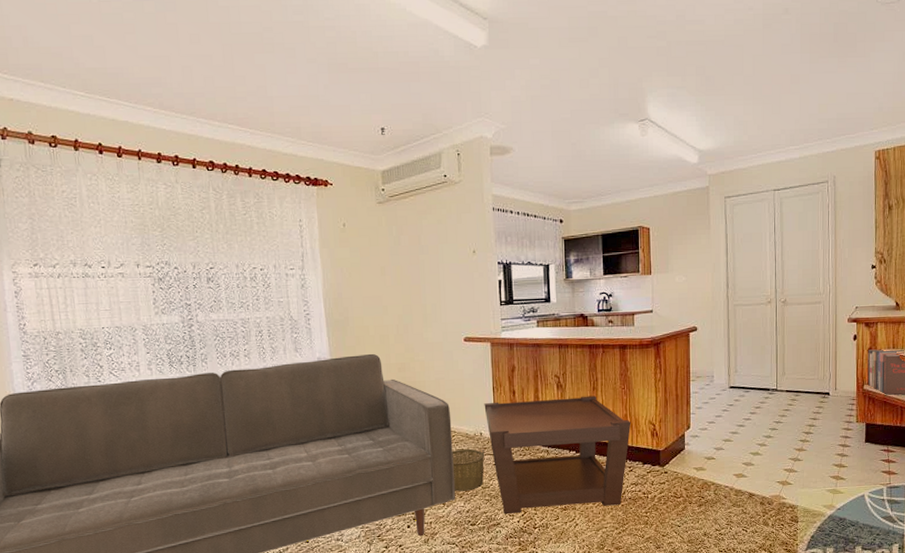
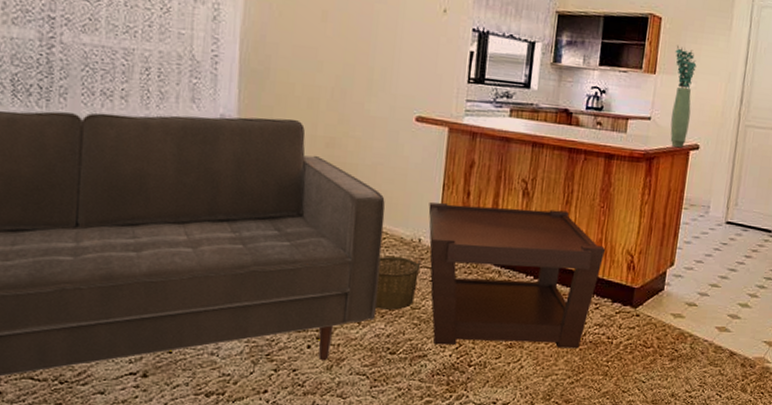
vase: none [665,248,685,332] -> present [670,45,697,149]

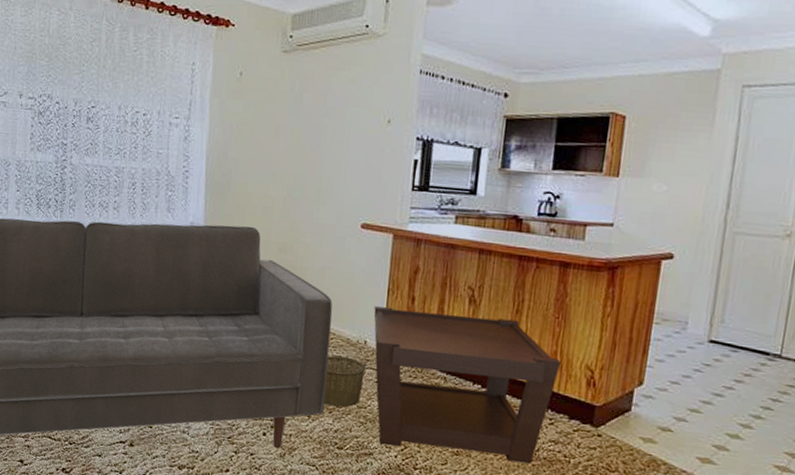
vase: present [670,45,697,149] -> none [637,145,670,258]

